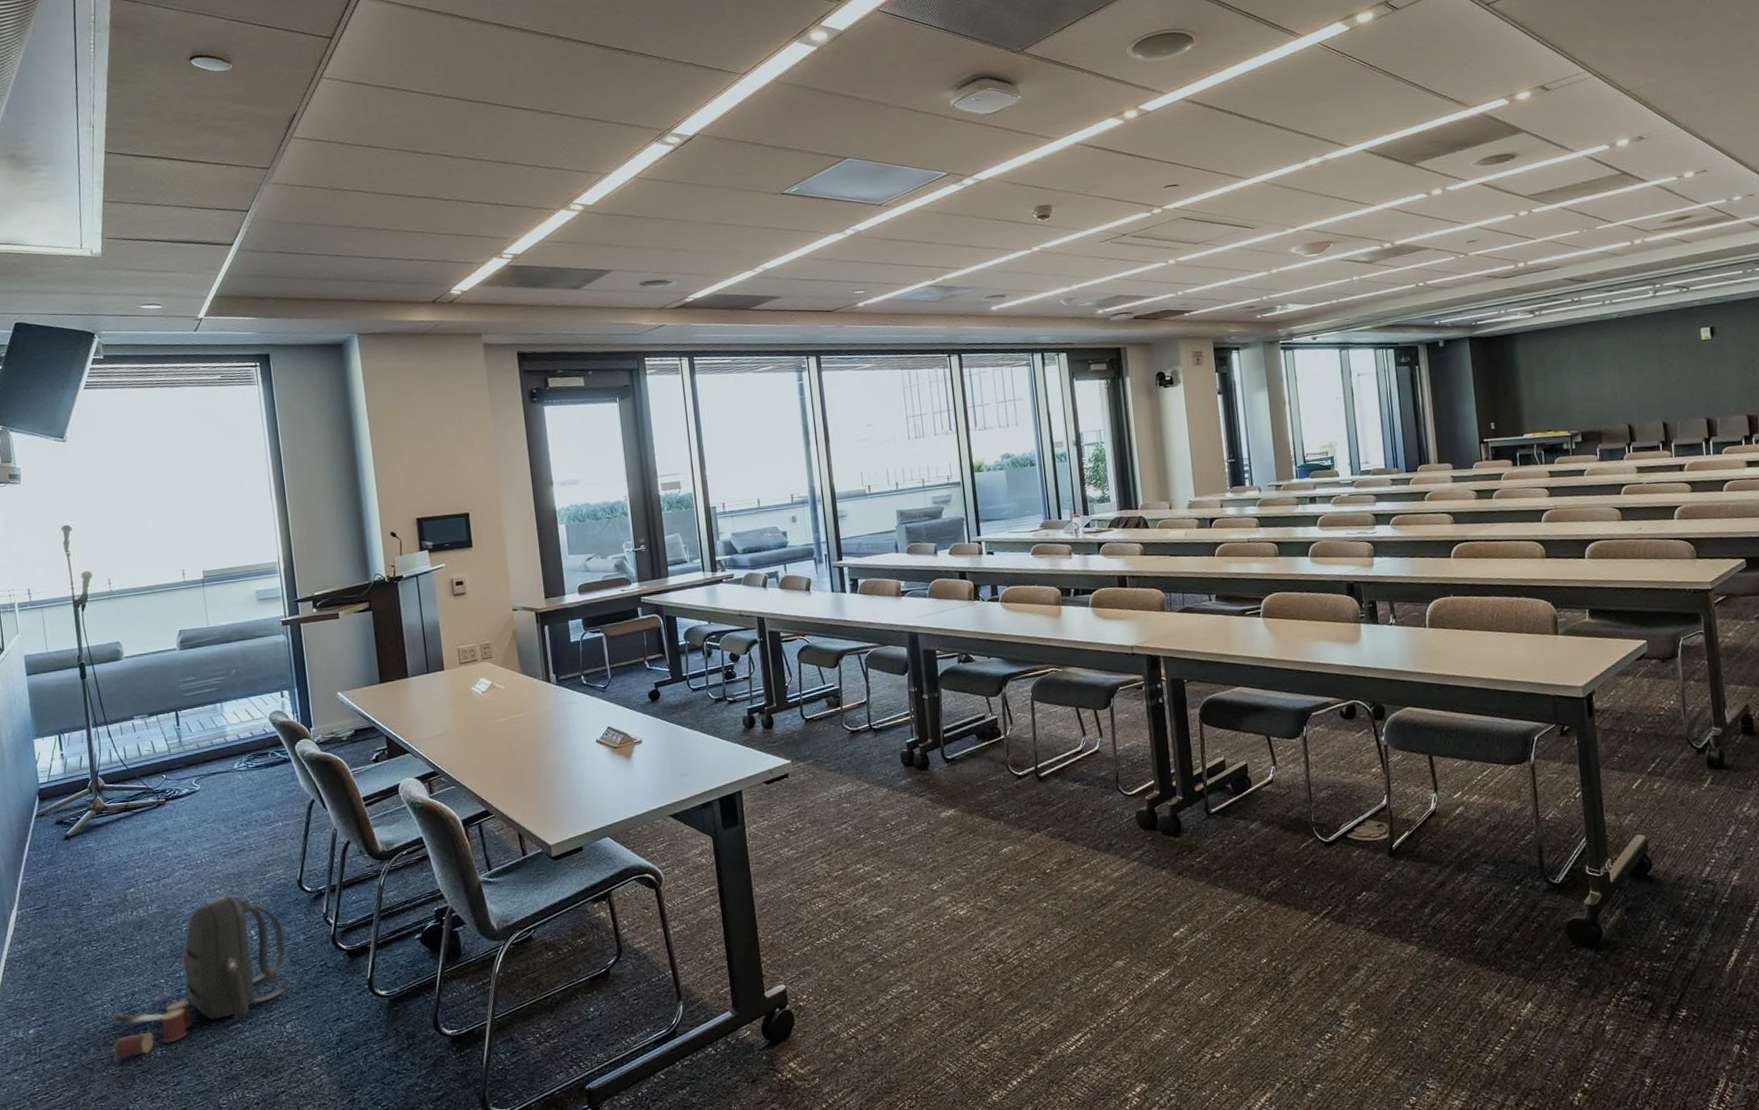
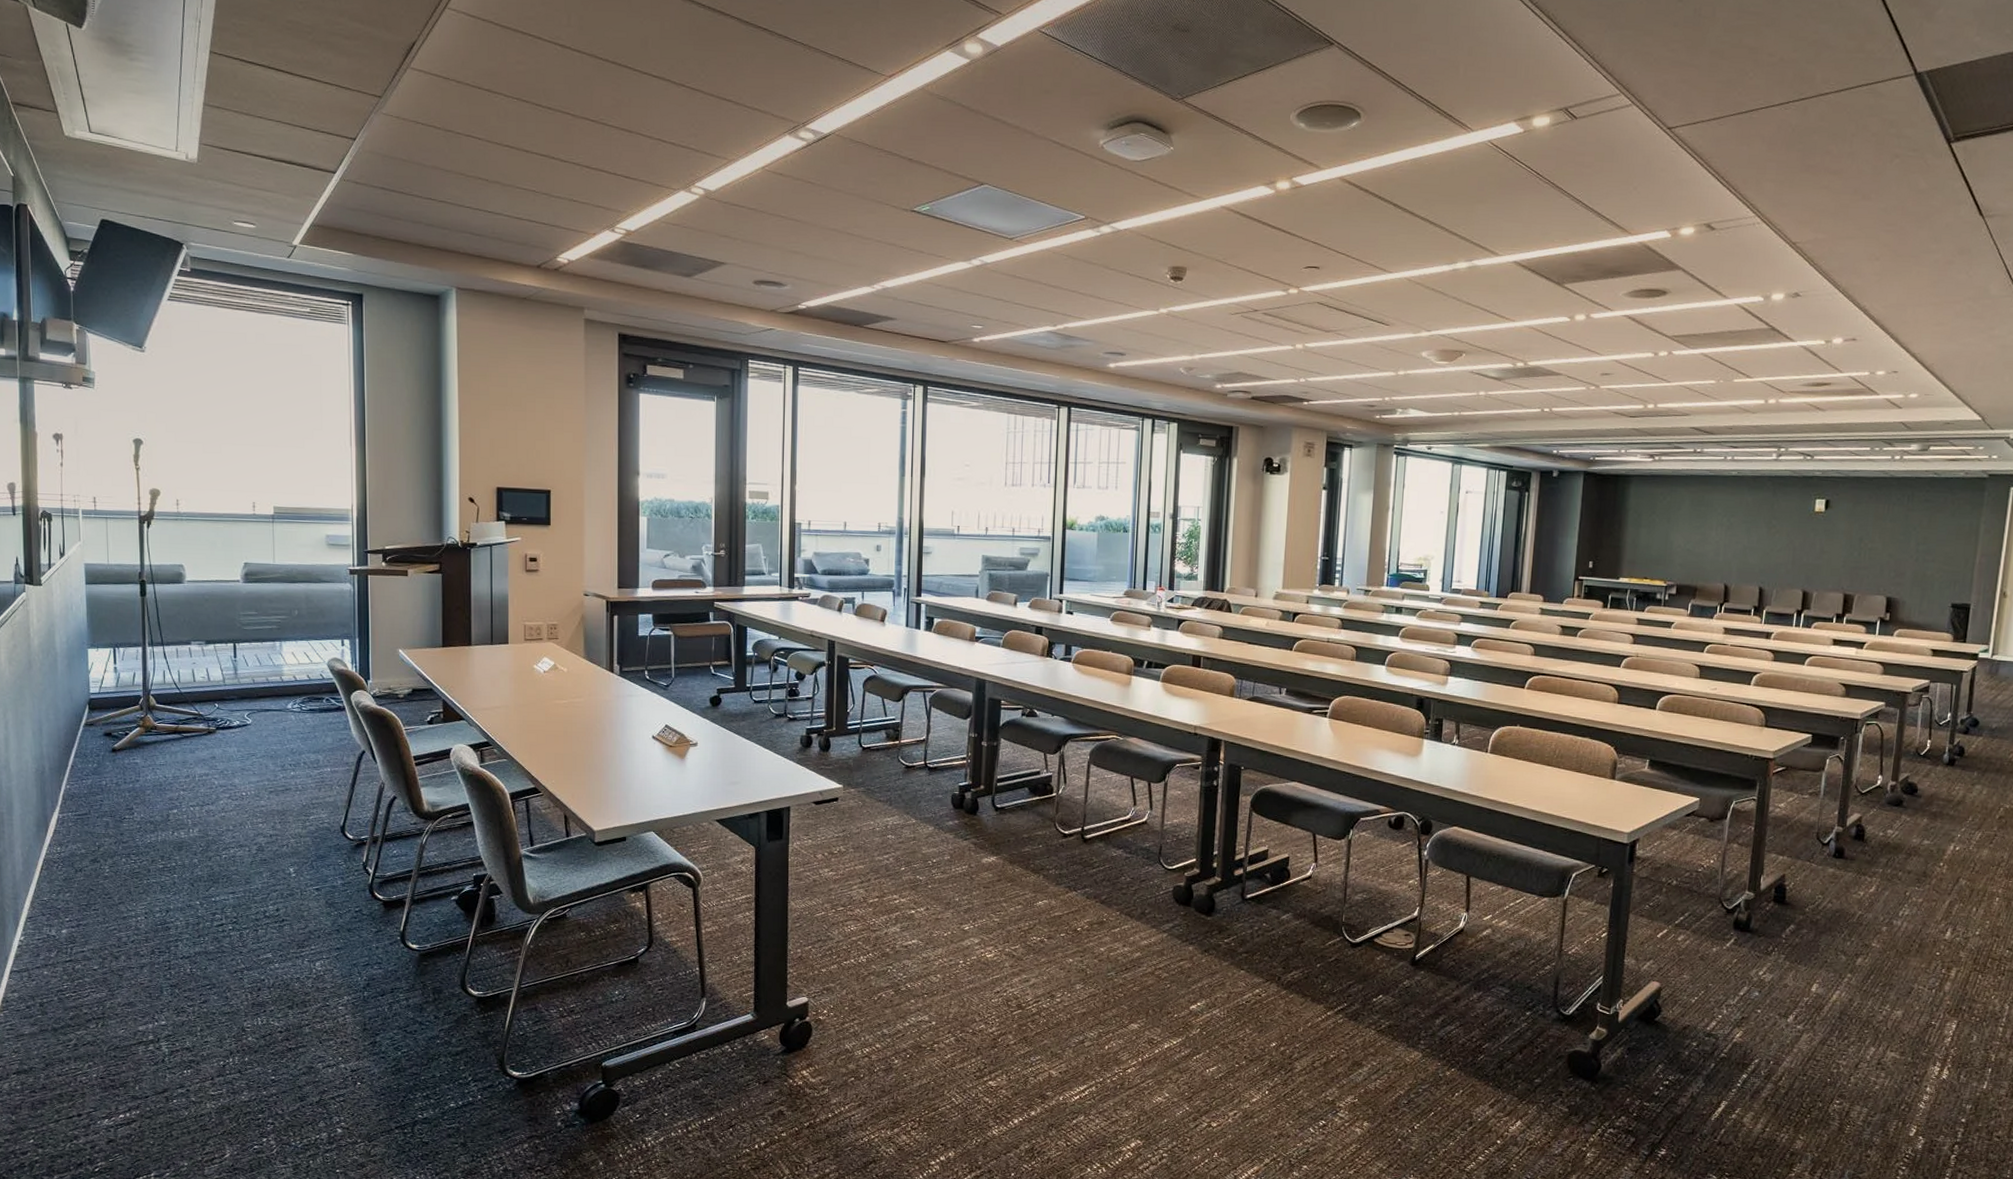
backpack: present [111,894,288,1059] -> none [144,829,322,970]

